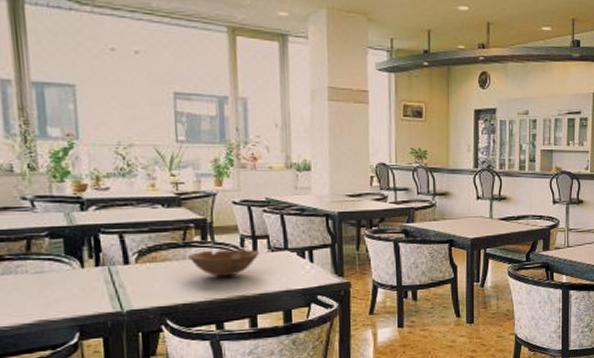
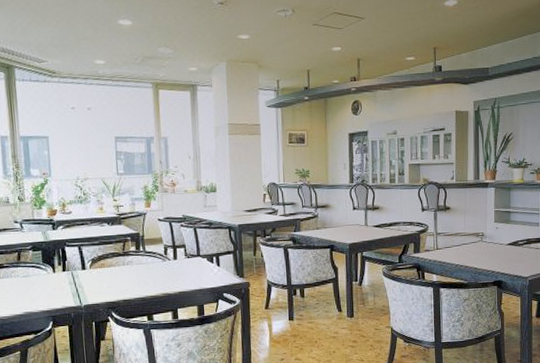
bowl: present [188,249,260,277] -> none [127,257,179,279]

